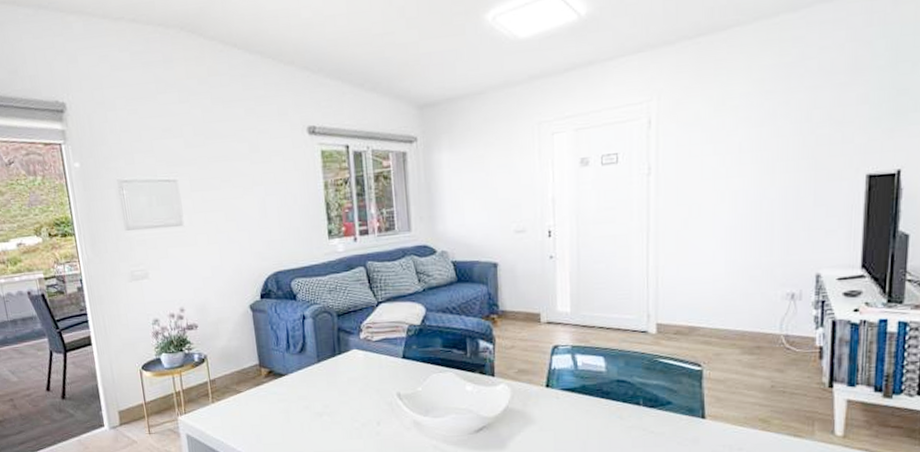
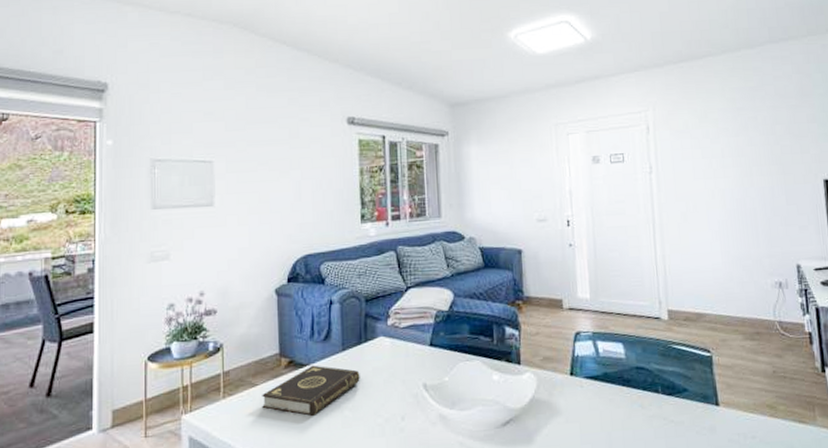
book: none [246,375,336,420] -> present [262,365,360,417]

